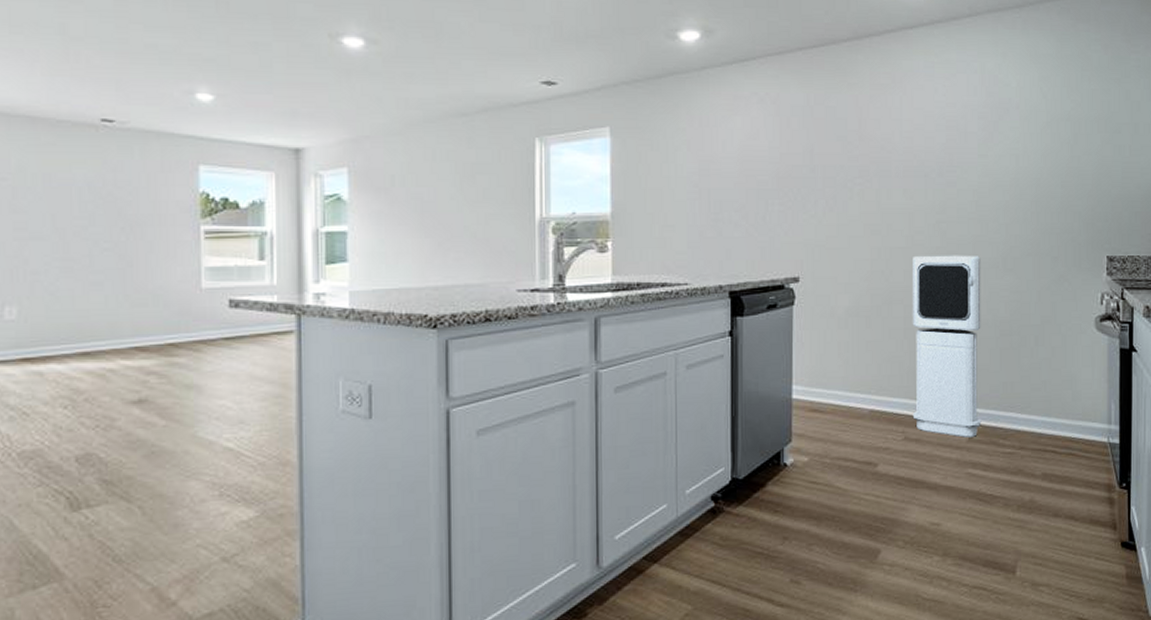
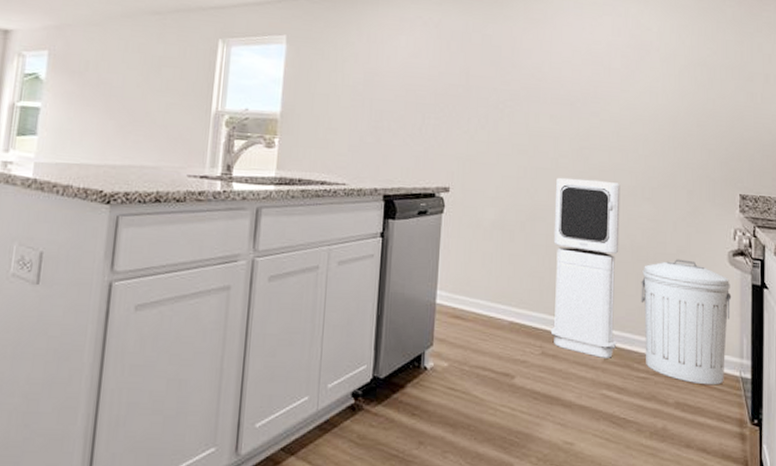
trash can: none [1005,330,1099,454] -> present [641,259,732,385]

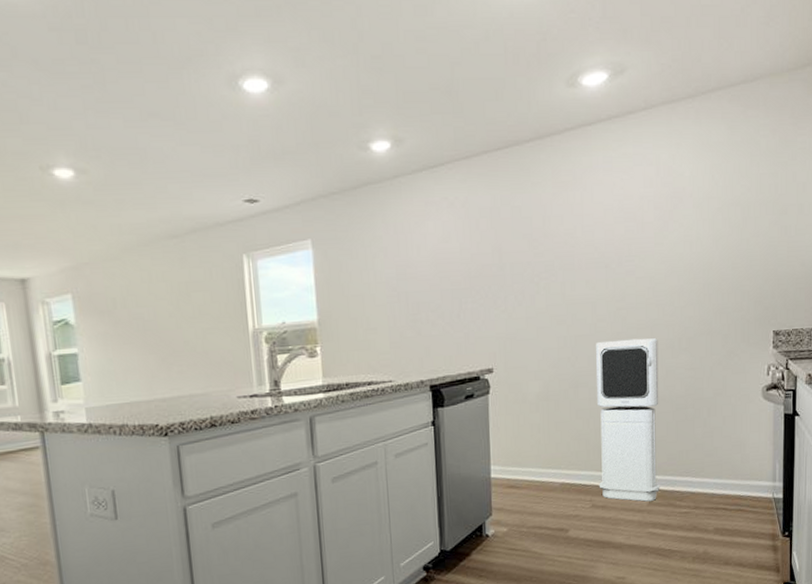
trash can: present [641,259,732,385] -> none [681,401,765,510]

